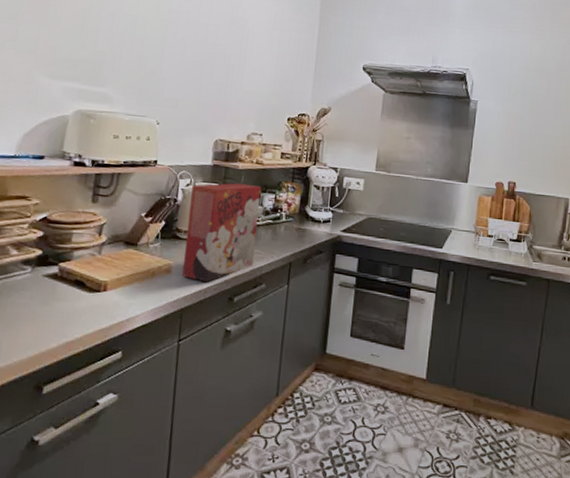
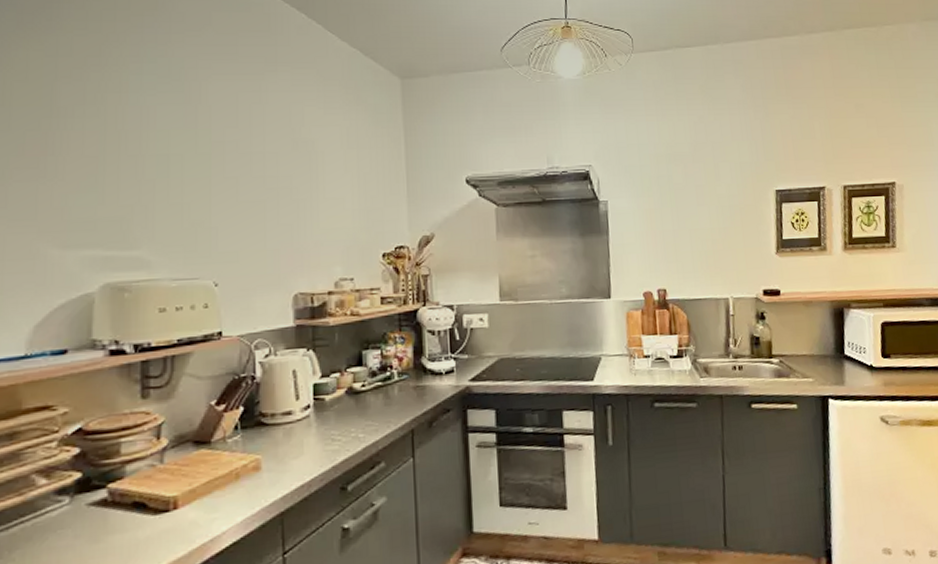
cereal box: present [182,183,262,283] -> none [273,342,365,474]

